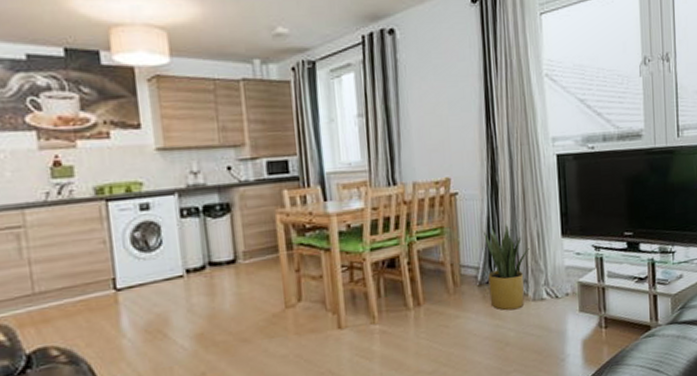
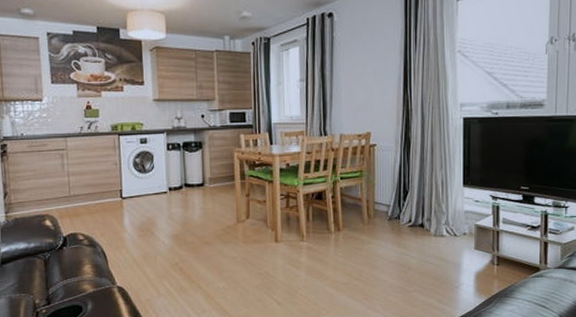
planter: present [482,224,528,311] -> none [395,172,433,242]

